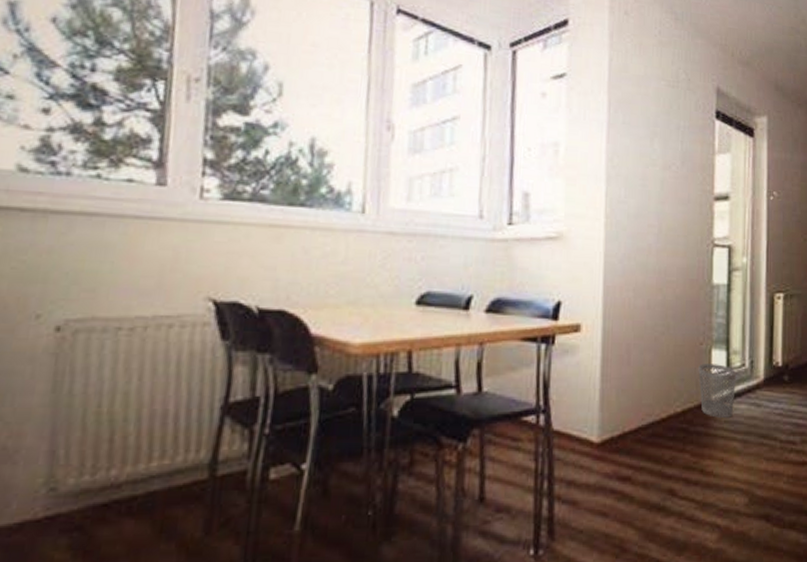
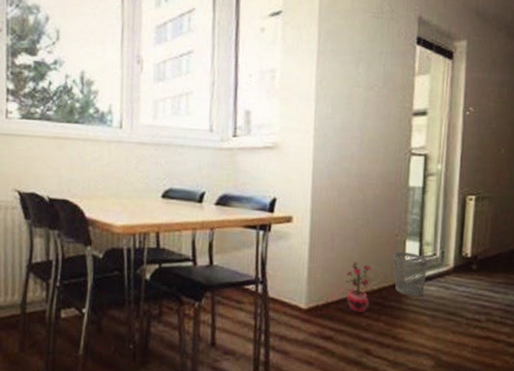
potted plant: none [642,378,675,444] -> present [343,261,372,314]

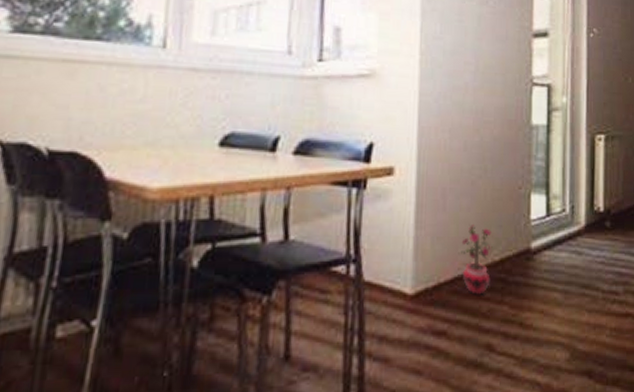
wastebasket: present [393,252,429,297] -> none [517,209,557,267]

